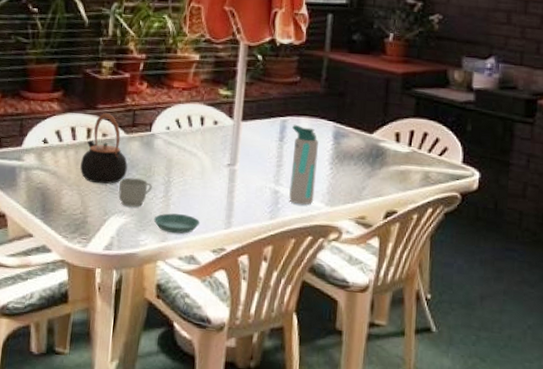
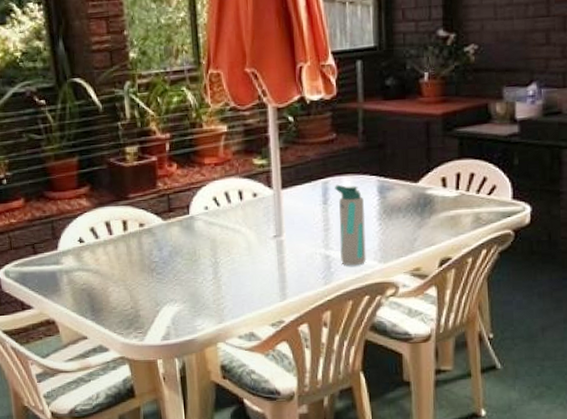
teapot: present [80,113,128,184] -> none [122,202,171,276]
mug: present [118,177,152,207] -> none [166,264,200,294]
saucer: present [153,213,200,234] -> none [207,293,255,314]

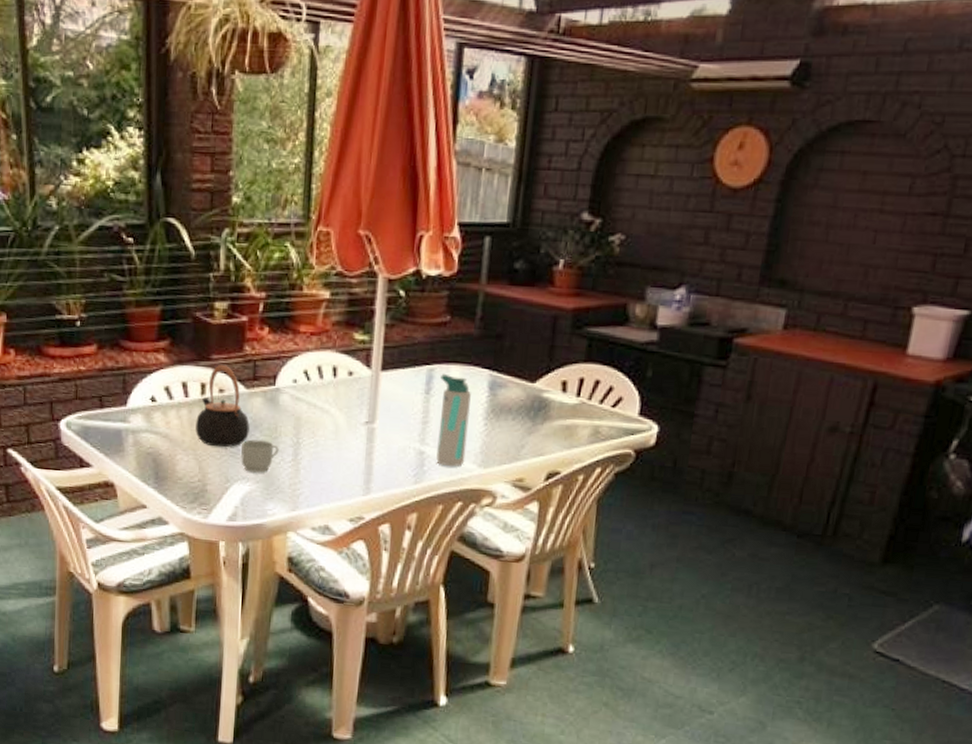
teapot: none [122,202,171,276] -> present [195,365,250,448]
mug: none [166,264,200,294] -> present [241,439,279,473]

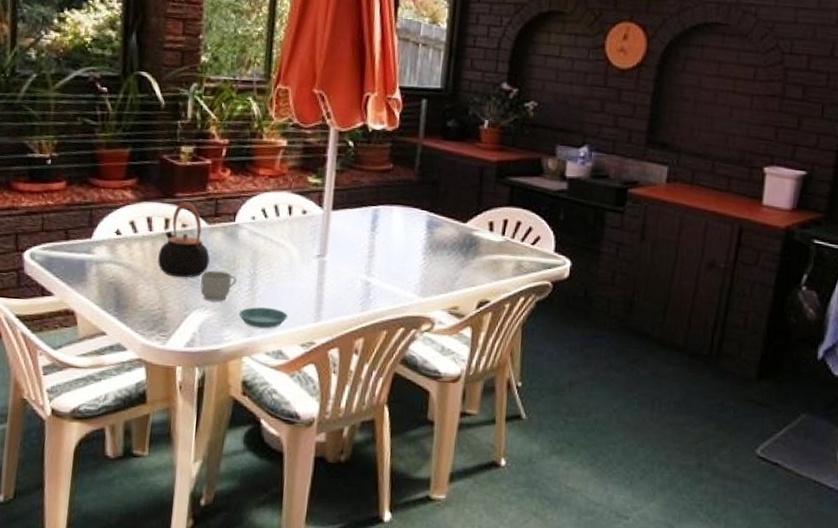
saucer: none [282,479,335,502] -> present [238,307,288,329]
water bottle: present [436,373,471,467] -> none [381,213,411,296]

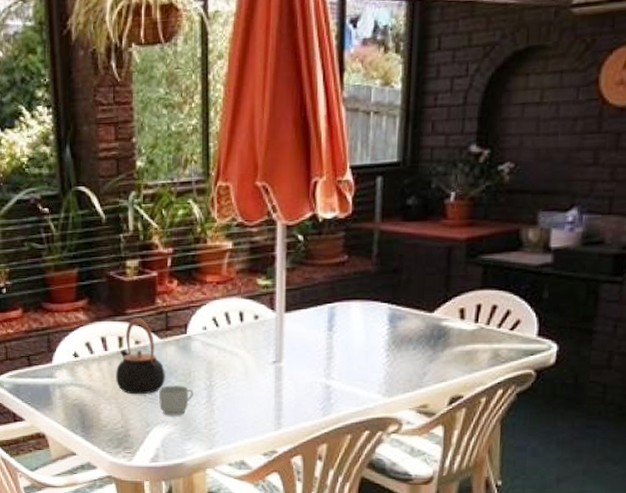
saucer: present [238,307,288,329] -> none [198,419,248,440]

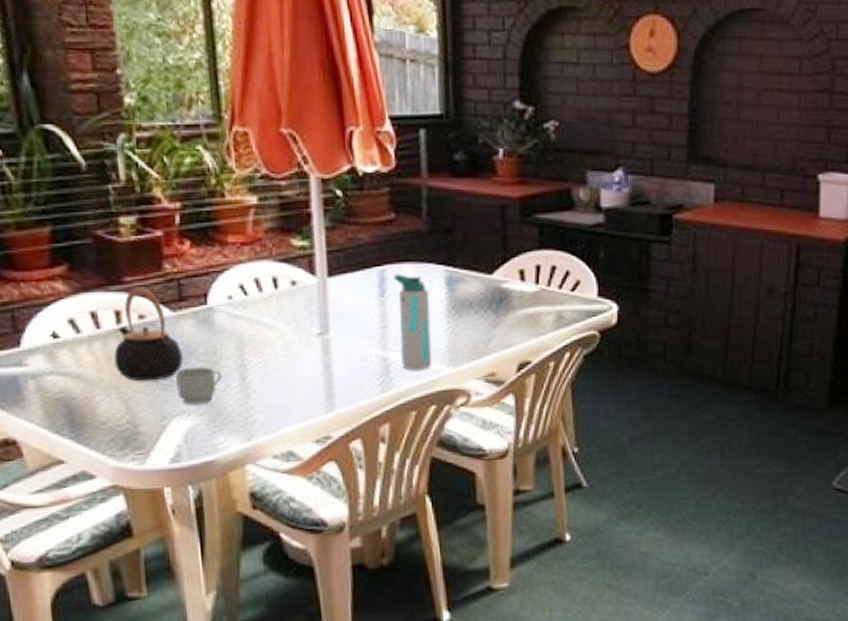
water bottle: none [342,310,372,398] -> present [394,273,432,370]

